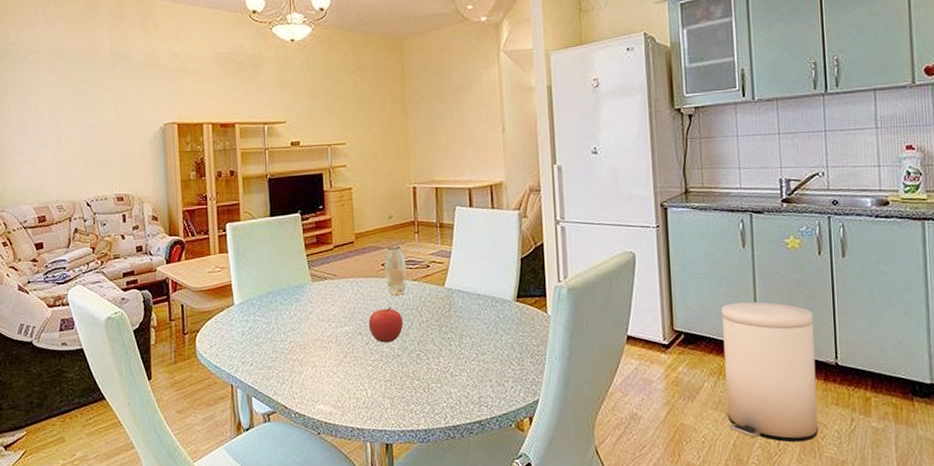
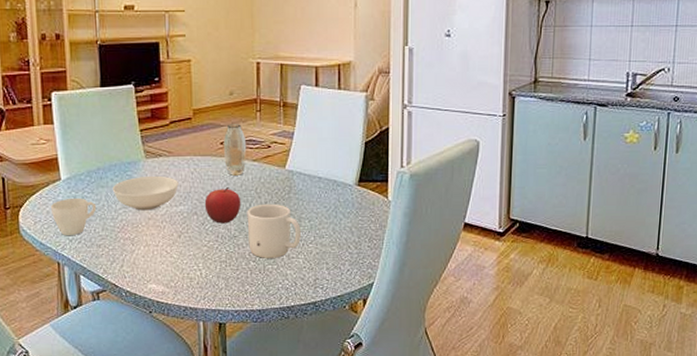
cup: none [225,321,267,359] -> present [51,197,97,236]
bowl: none [281,298,343,332] -> present [112,175,179,211]
mug: none [409,321,463,377] -> present [247,203,301,258]
pedal bin: present [721,301,819,442] -> none [551,193,642,325]

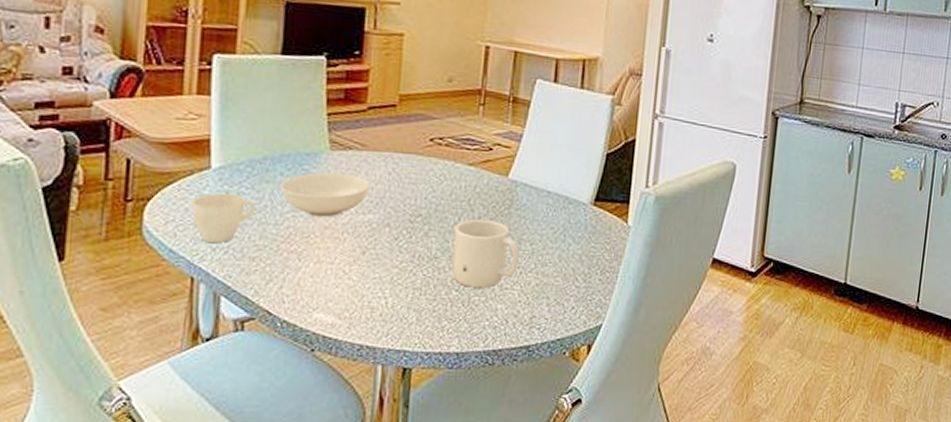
fruit: present [204,186,241,224] -> none [400,193,449,240]
vase: present [223,124,247,176] -> none [432,117,463,182]

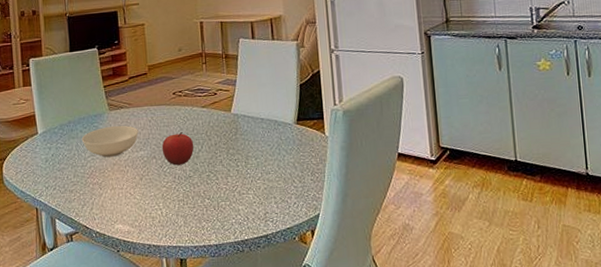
cup: present [192,192,256,244] -> none [30,148,69,184]
fruit: none [400,193,449,240] -> present [162,131,194,166]
mug: present [452,219,520,288] -> none [199,144,249,196]

